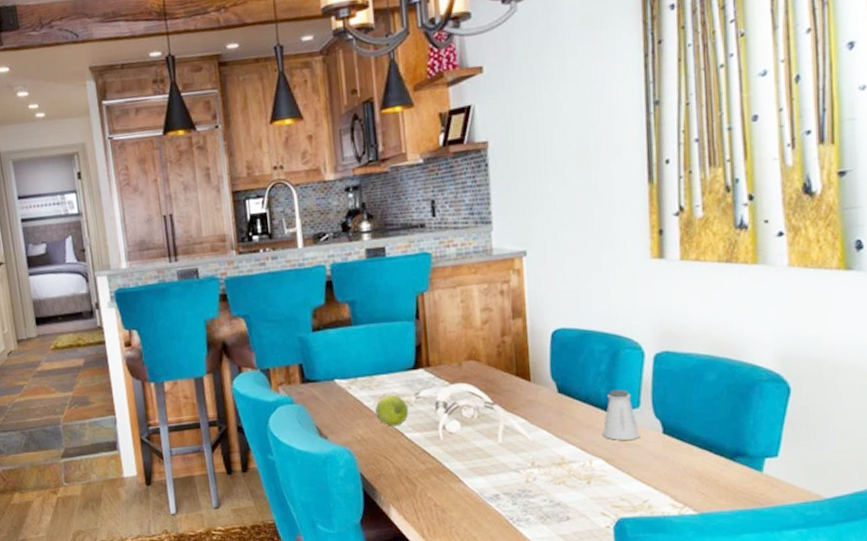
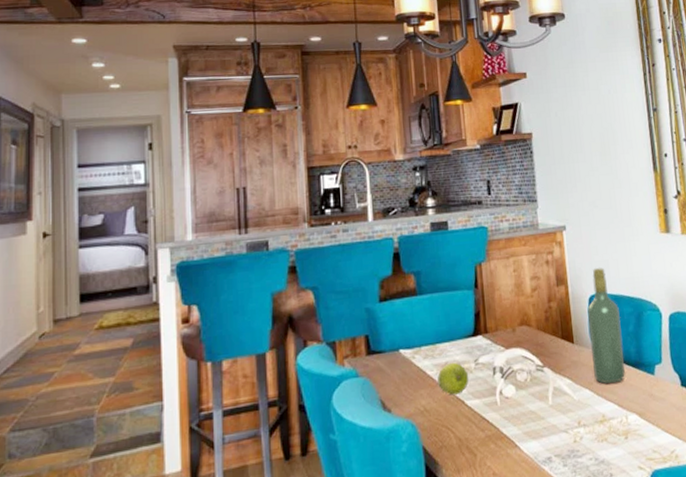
wine bottle: none [548,299,593,426] -> present [587,268,626,384]
saltshaker: present [603,389,640,440] -> none [634,347,664,395]

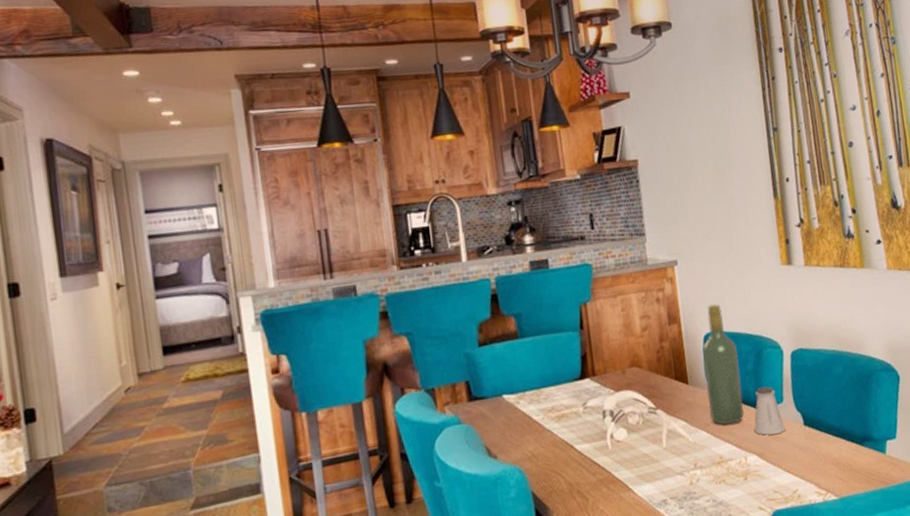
apple: present [437,362,469,395] -> none [544,406,578,440]
saltshaker: none [634,347,664,395] -> present [754,386,786,435]

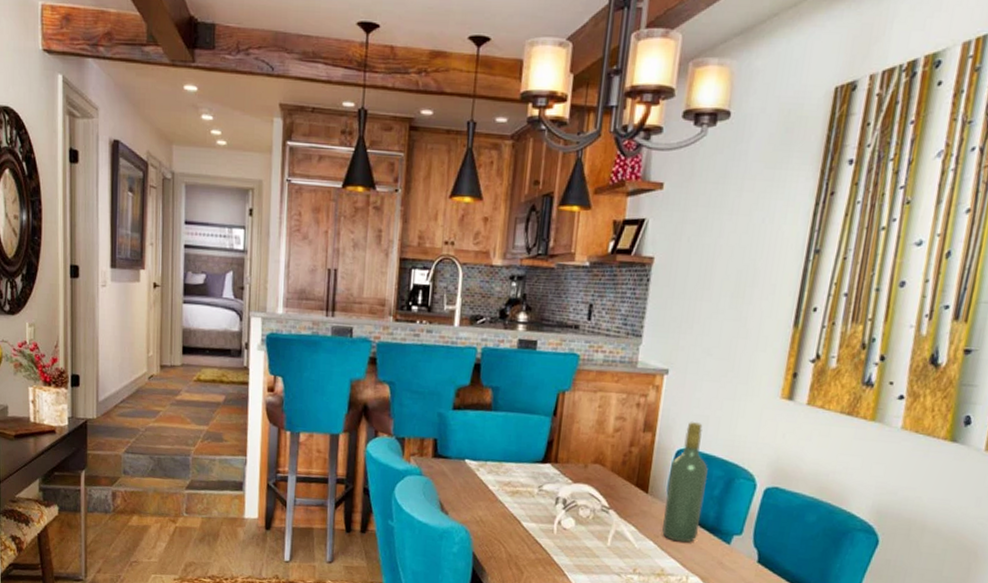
saltshaker: present [754,386,786,435] -> none [704,514,737,564]

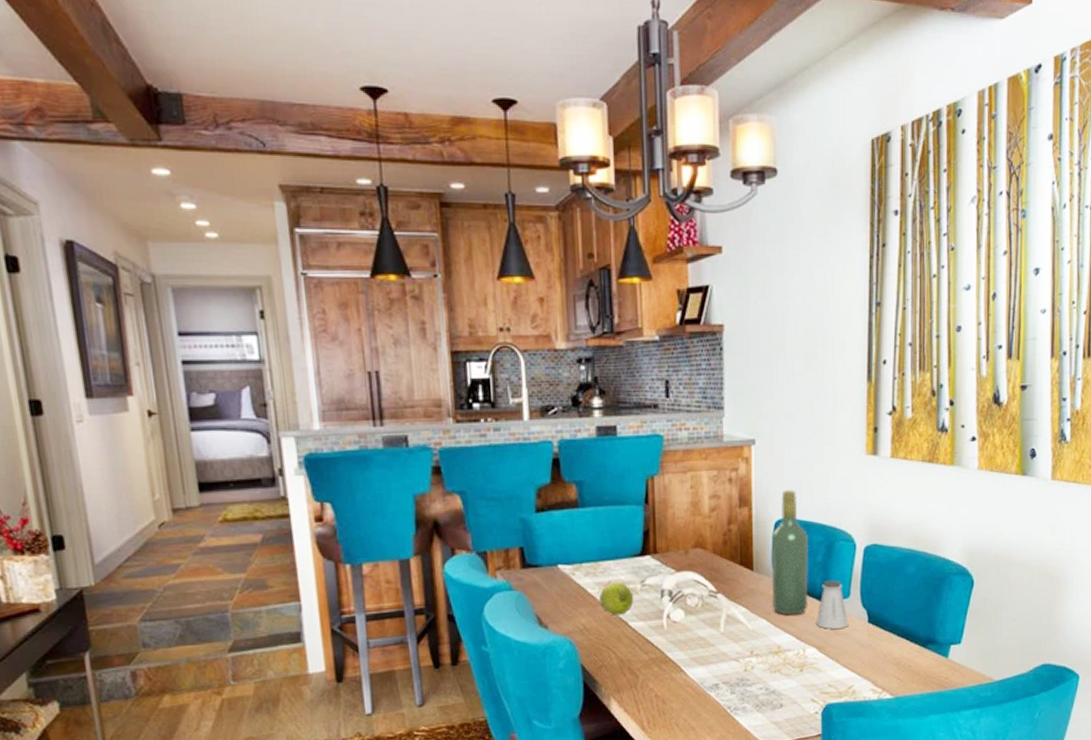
apple: none [498,482,530,514] -> present [599,581,634,616]
saltshaker: none [704,514,737,564] -> present [817,580,849,629]

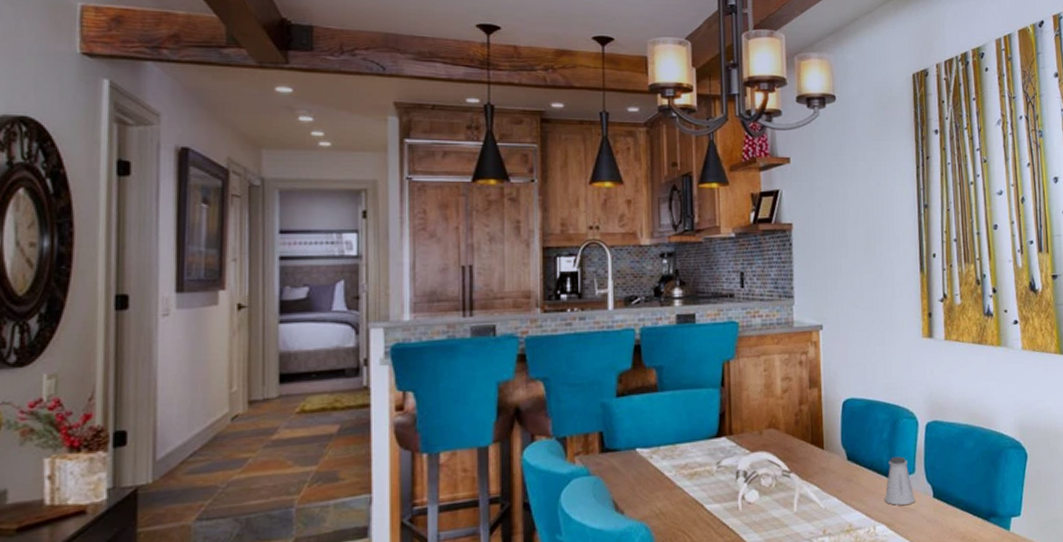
apple: present [599,581,634,616] -> none [676,464,710,498]
wine bottle: present [771,490,809,615] -> none [839,371,877,493]

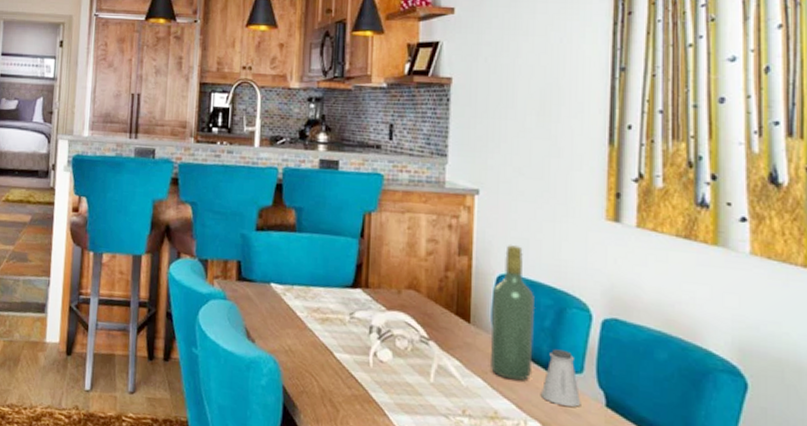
wine bottle: none [839,371,877,493] -> present [490,245,536,381]

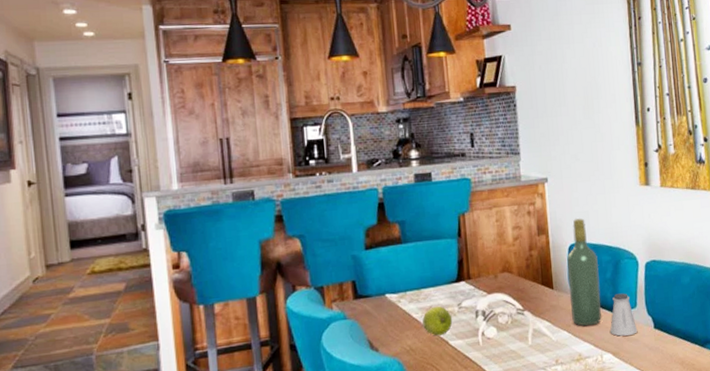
apple: none [307,309,342,344] -> present [422,306,453,336]

